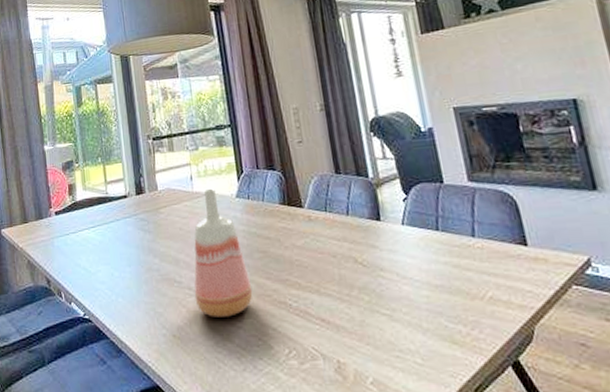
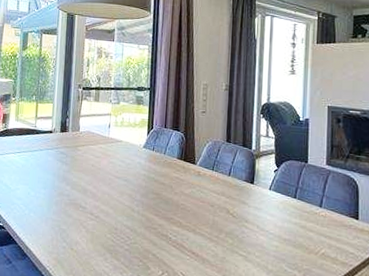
vase: present [194,188,253,317] -> none [94,137,143,241]

